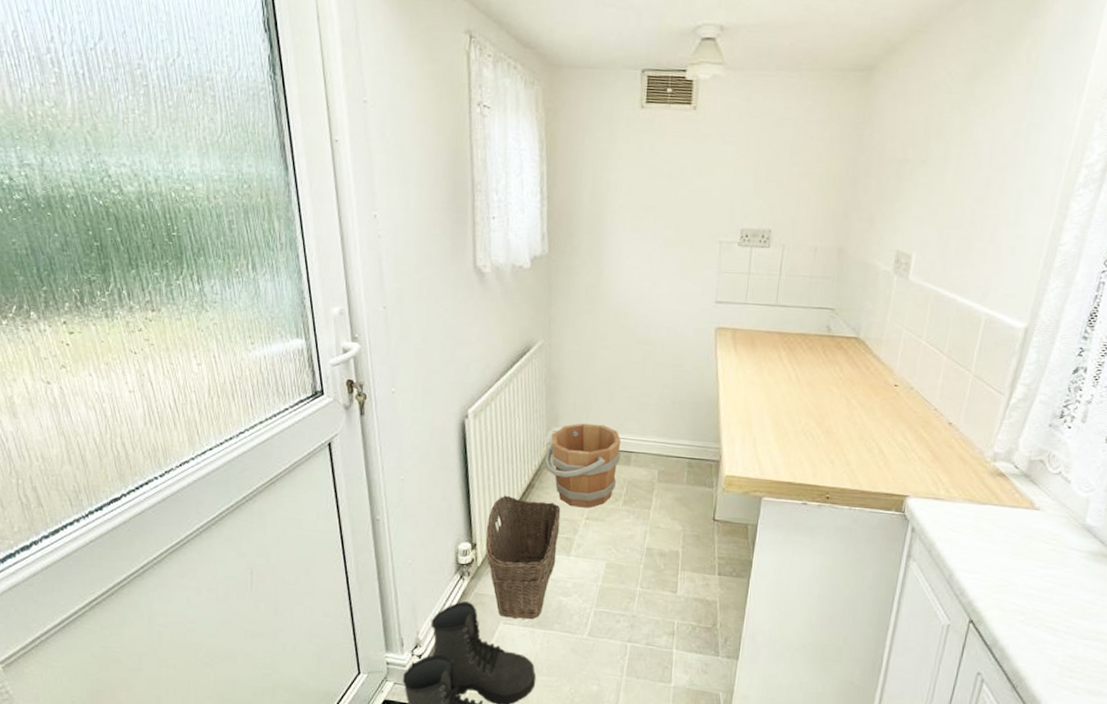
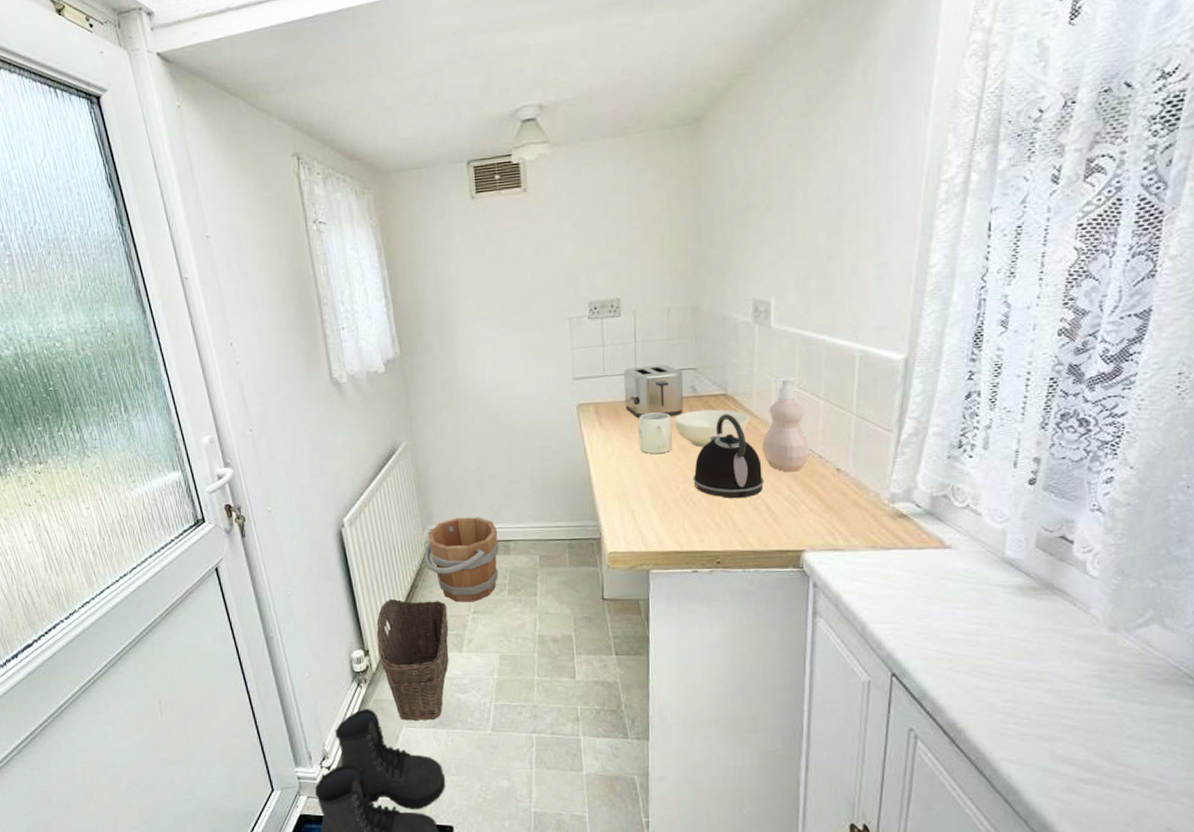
toaster: none [761,299,821,353] -> present [623,364,684,418]
mug: none [769,345,804,387] -> present [638,412,673,455]
bowl: none [805,349,876,385] -> present [674,409,749,447]
kettle: none [815,356,881,439] -> present [693,414,764,498]
soap bottle: none [883,328,927,421] -> present [761,376,809,472]

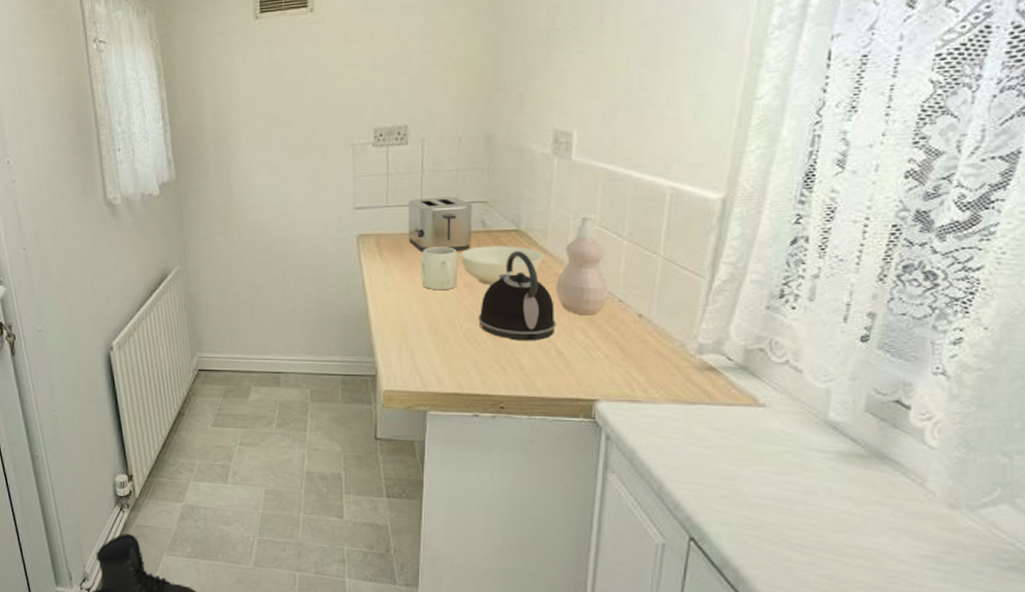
wicker basket: present [376,598,449,721] -> none [141,424,214,550]
bucket: present [424,517,499,603] -> none [191,346,269,434]

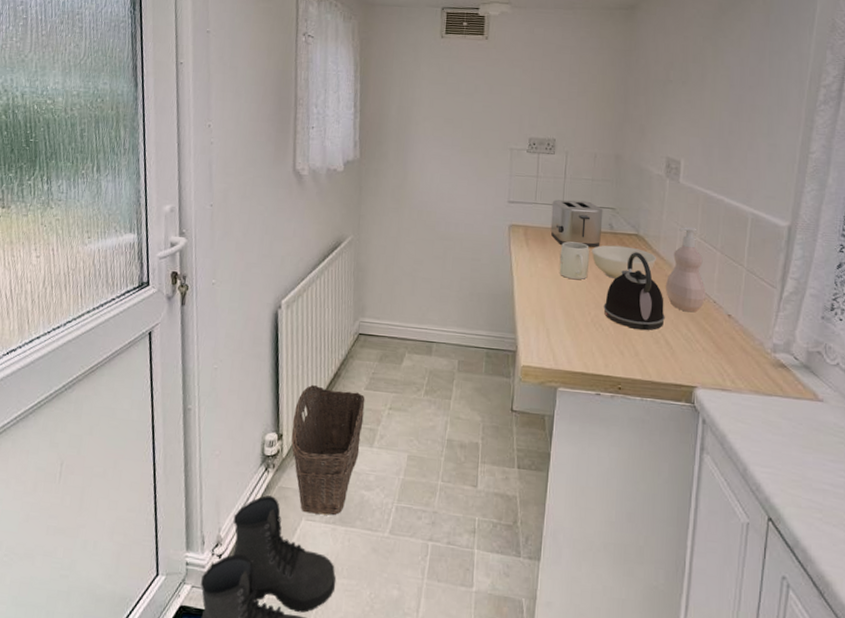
wicker basket: none [141,424,214,550] -> present [291,384,365,516]

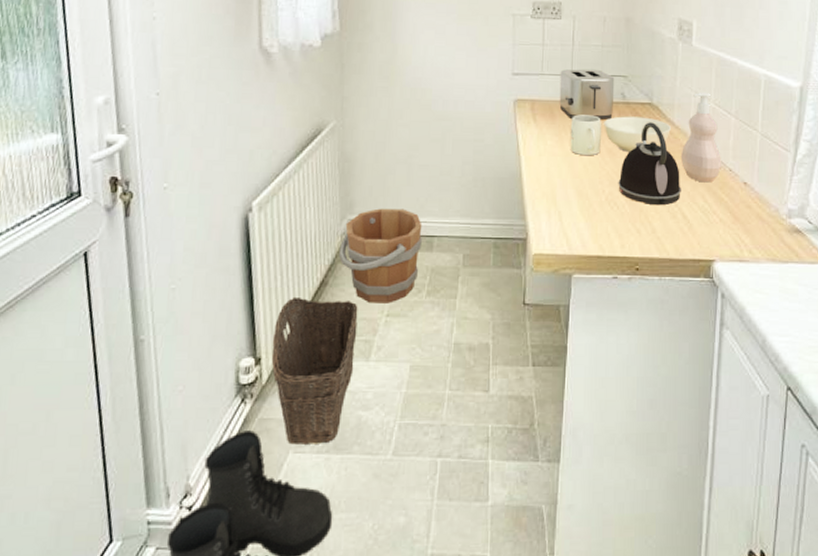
bucket: none [350,313,423,398] -> present [338,208,422,304]

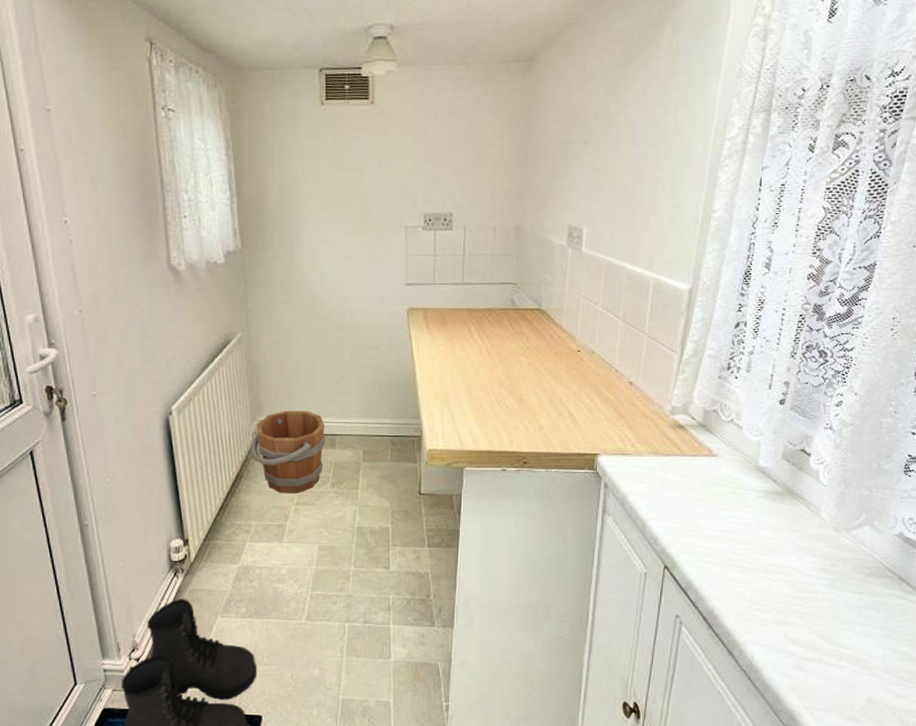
wicker basket: present [271,296,358,445] -> none [197,488,271,611]
toaster: present [559,68,615,121] -> none [451,277,505,327]
mug: present [570,115,602,156] -> none [461,321,492,360]
bowl: present [604,116,671,152] -> none [494,322,559,355]
kettle: present [618,122,681,205] -> none [507,327,568,404]
soap bottle: present [680,91,721,183] -> none [568,296,608,383]

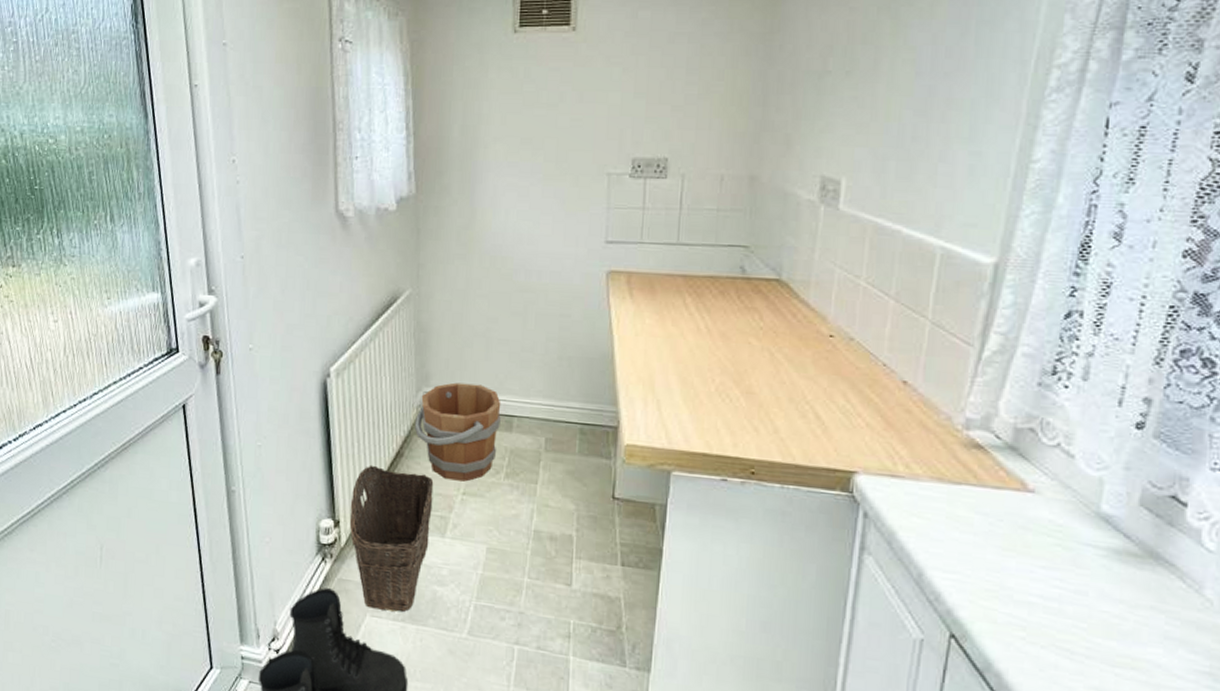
wicker basket: none [197,488,271,611] -> present [349,465,434,613]

